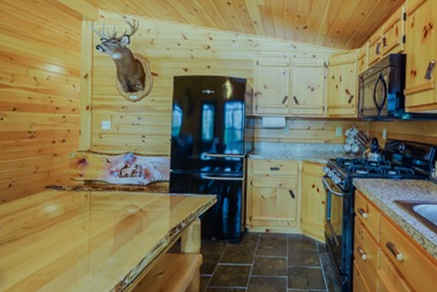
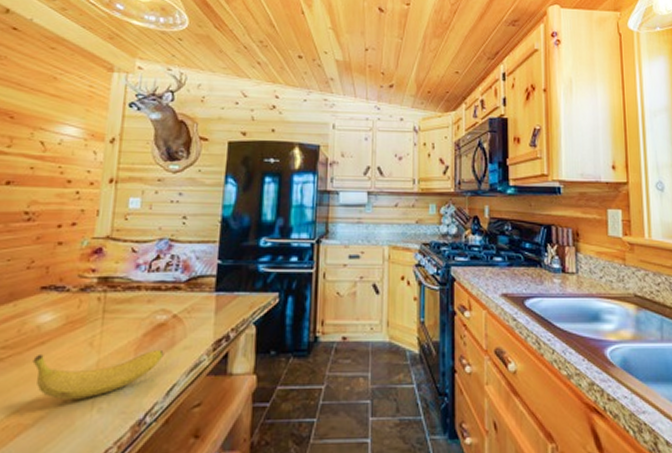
fruit: none [45,233,135,265] -> present [32,349,164,399]

